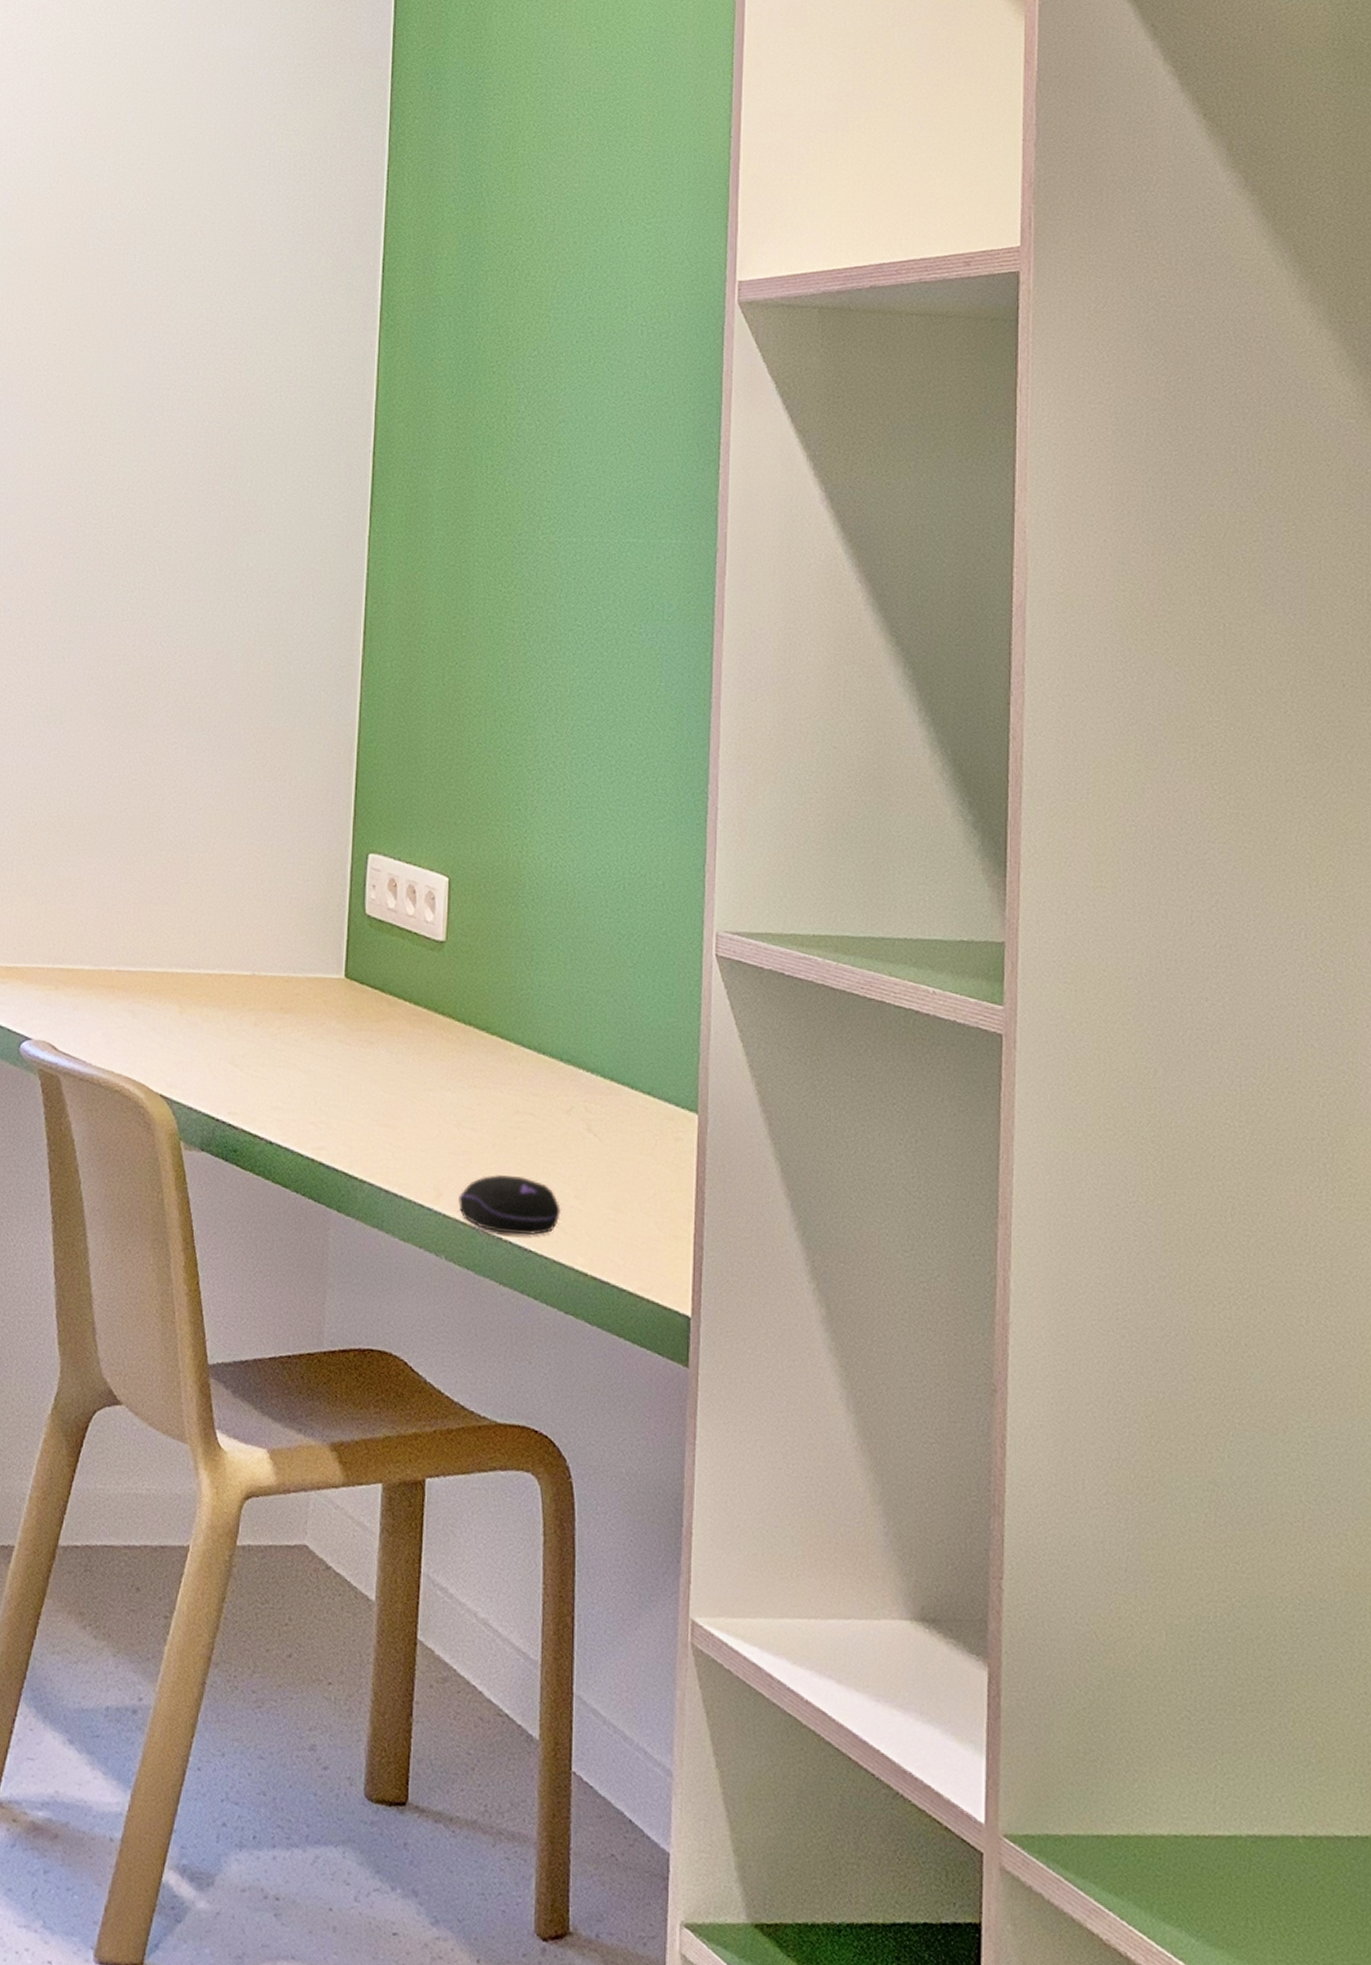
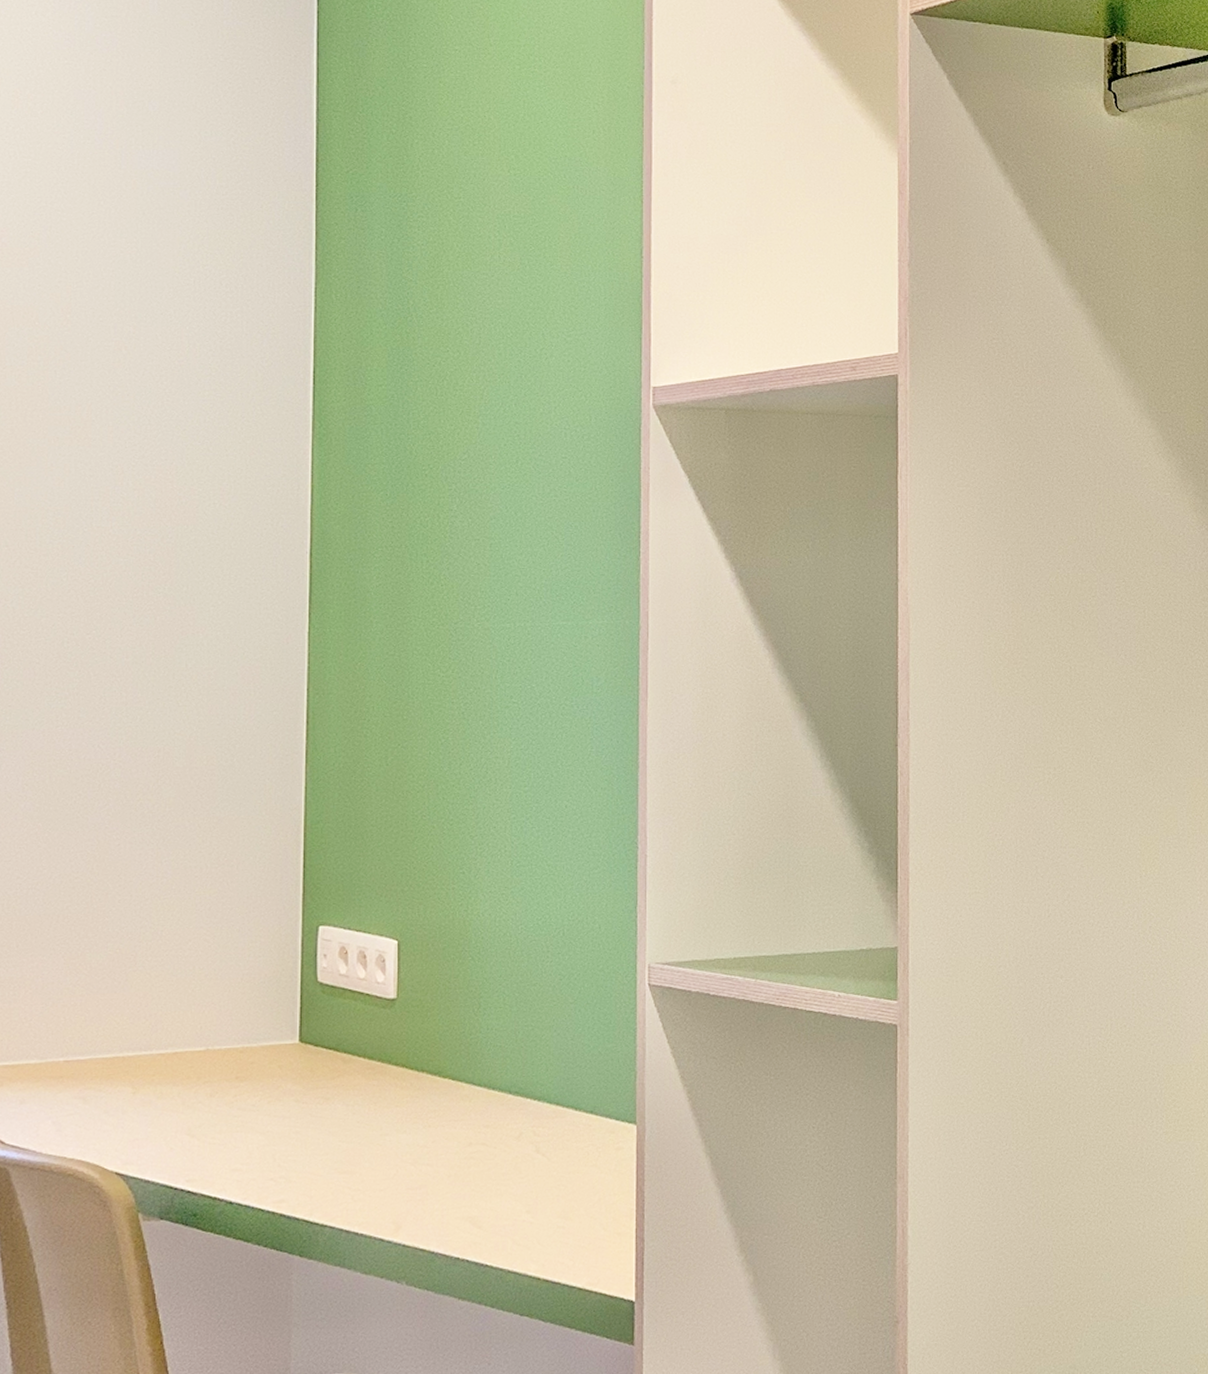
computer mouse: present [458,1175,561,1235] -> none [417,1201,514,1254]

